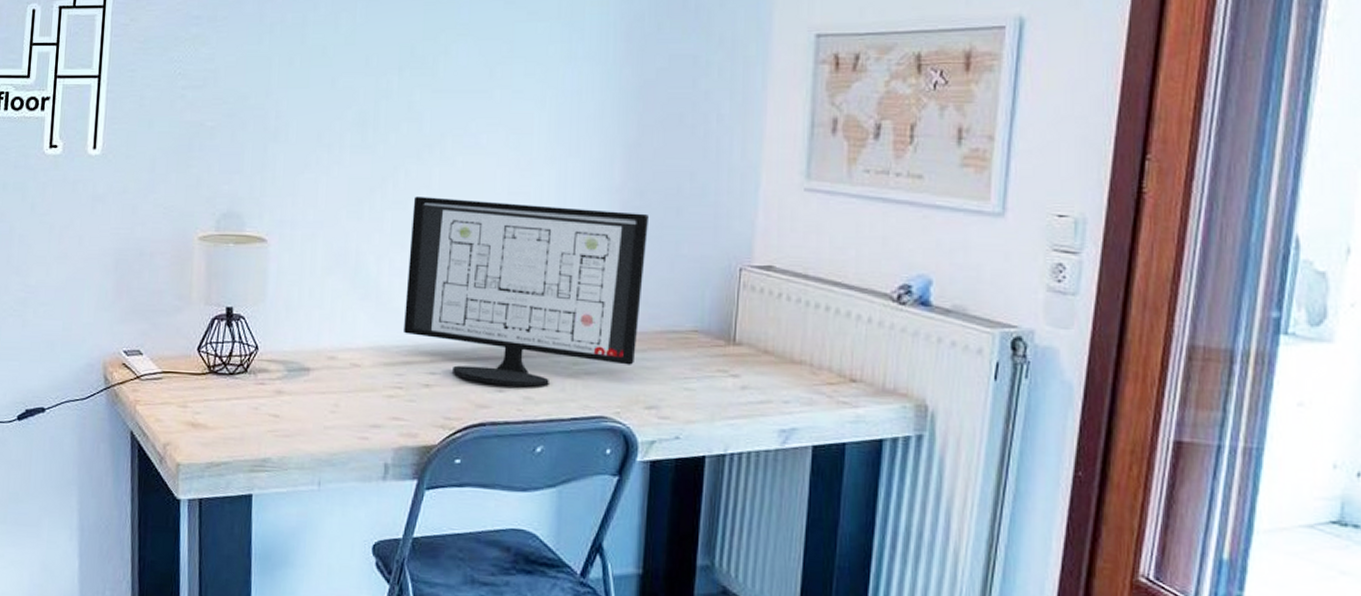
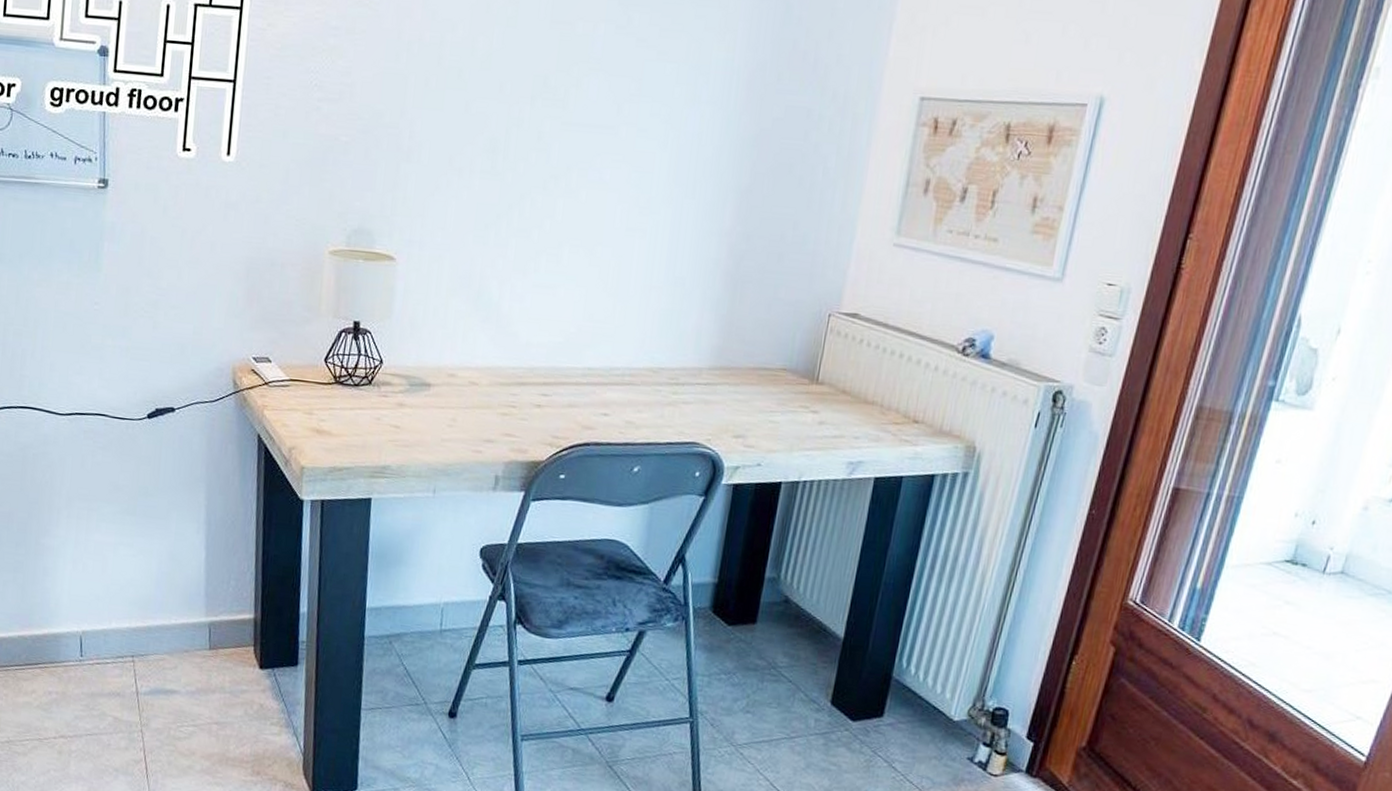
computer monitor: present [402,196,650,387] -> none [519,226,754,413]

